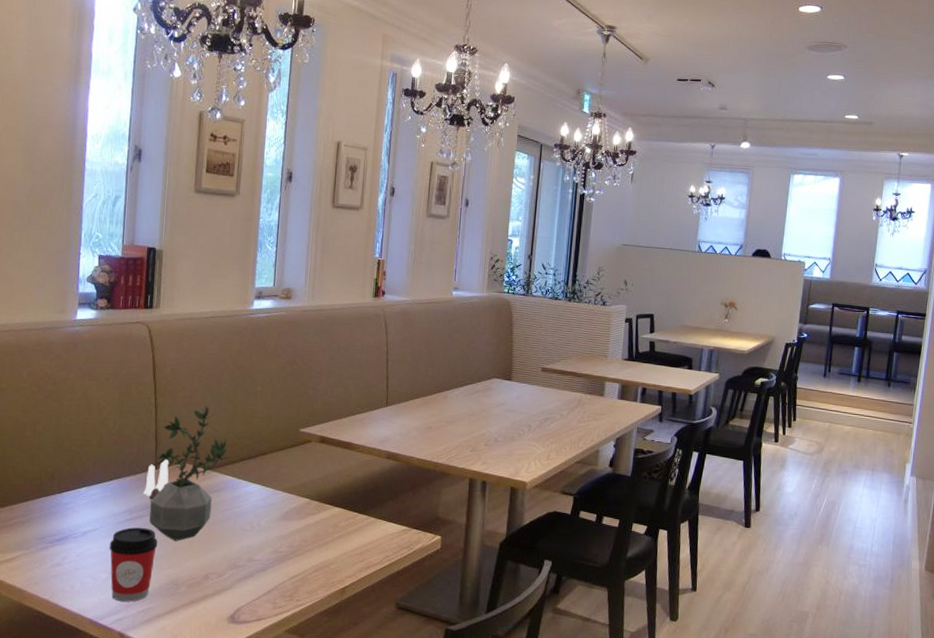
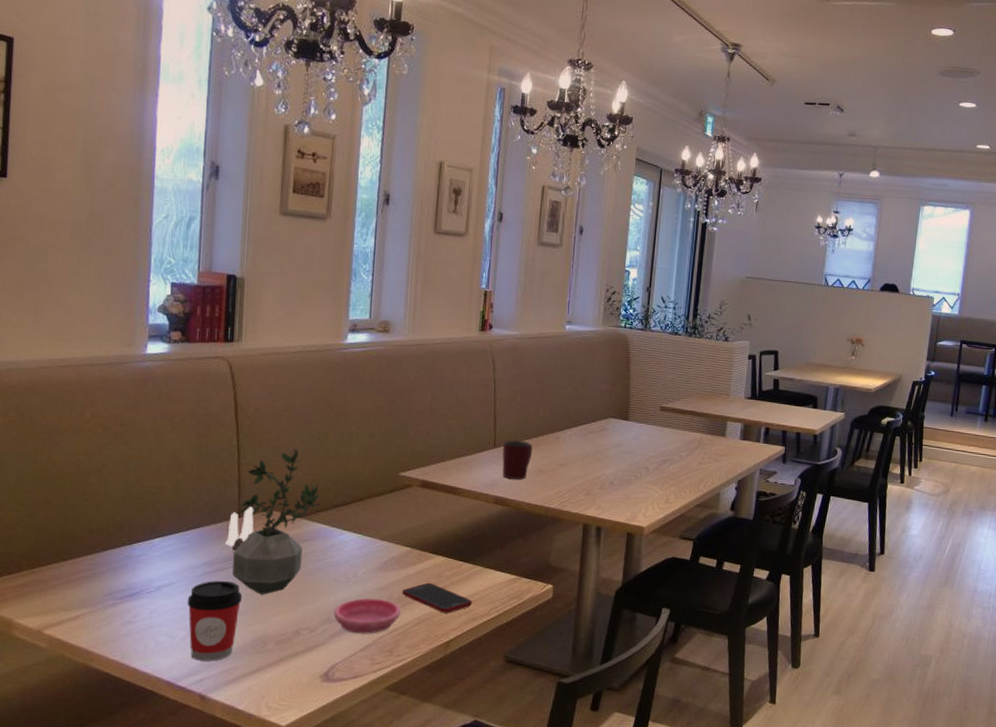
saucer: none [239,545,301,580] -> present [333,598,401,634]
cell phone: none [301,532,366,562] -> present [401,582,472,613]
mug: none [394,399,423,437] -> present [502,440,533,480]

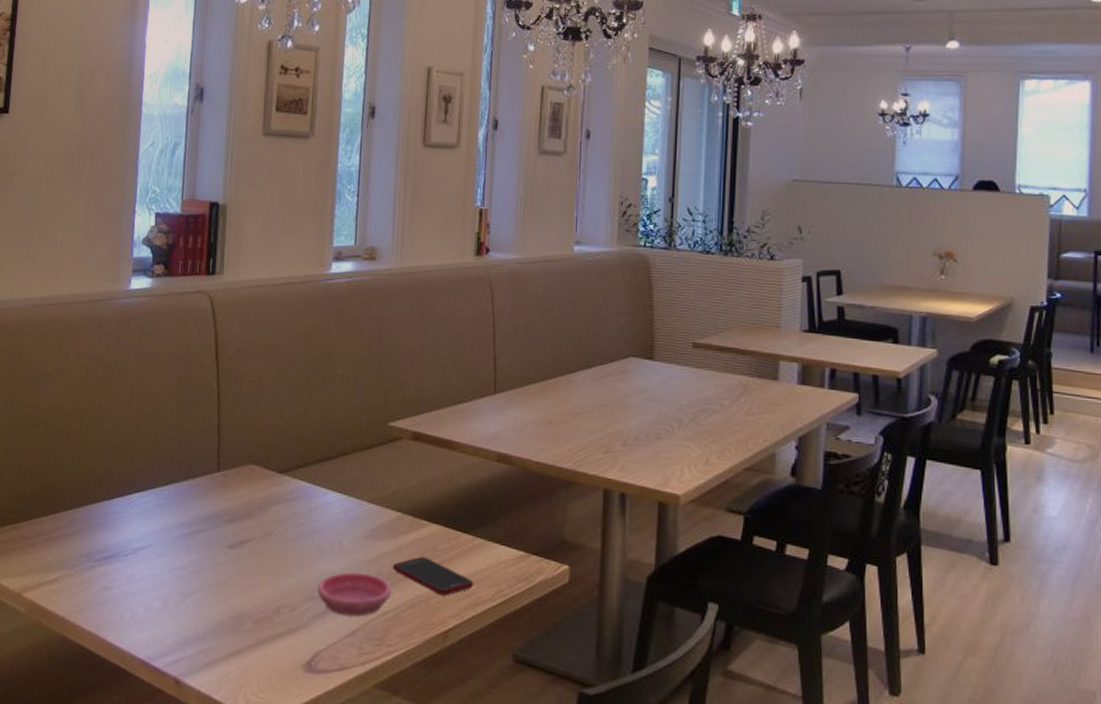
coffee cup: present [187,580,243,661] -> none [164,544,221,640]
salt and pepper shaker set: present [225,507,254,551] -> none [204,459,234,510]
potted plant: present [232,447,322,595] -> none [210,392,304,563]
mug: present [502,440,533,480] -> none [504,384,540,433]

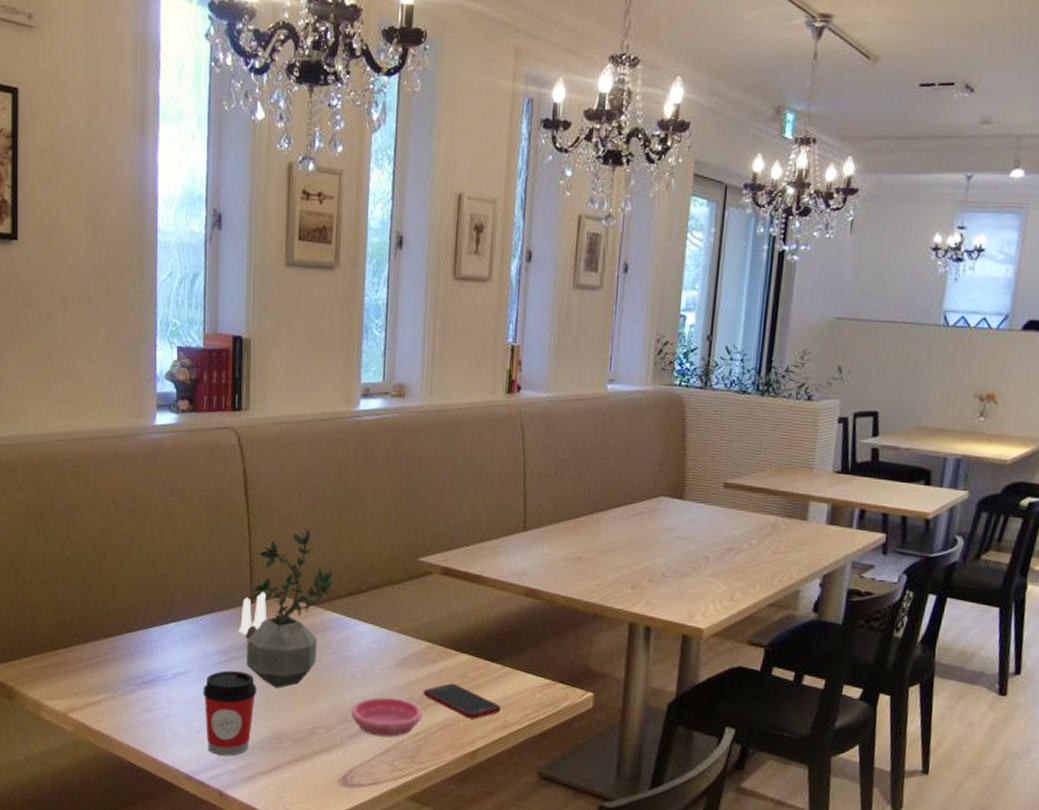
coffee cup: none [164,544,221,640] -> present [203,670,257,756]
salt and pepper shaker set: none [204,459,234,510] -> present [239,592,267,639]
potted plant: none [210,392,304,563] -> present [247,528,336,688]

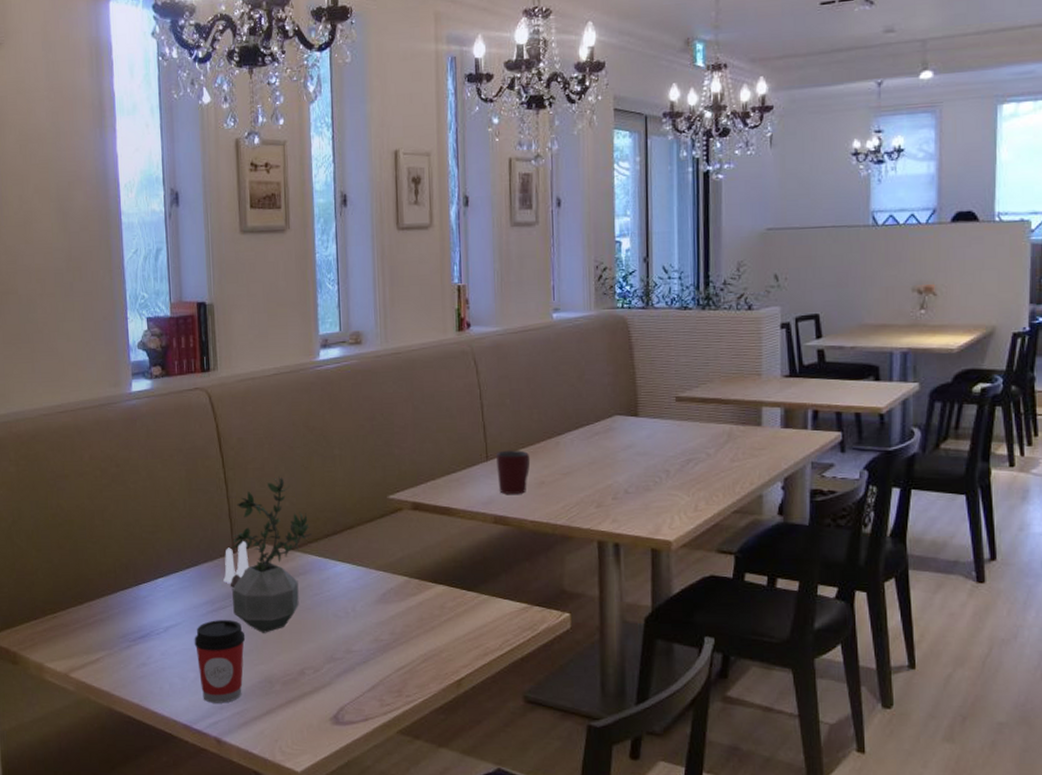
saucer: present [351,697,423,737] -> none [336,633,406,673]
cell phone: present [422,683,501,719] -> none [404,615,481,649]
mug: none [533,522,569,569] -> present [497,450,531,495]

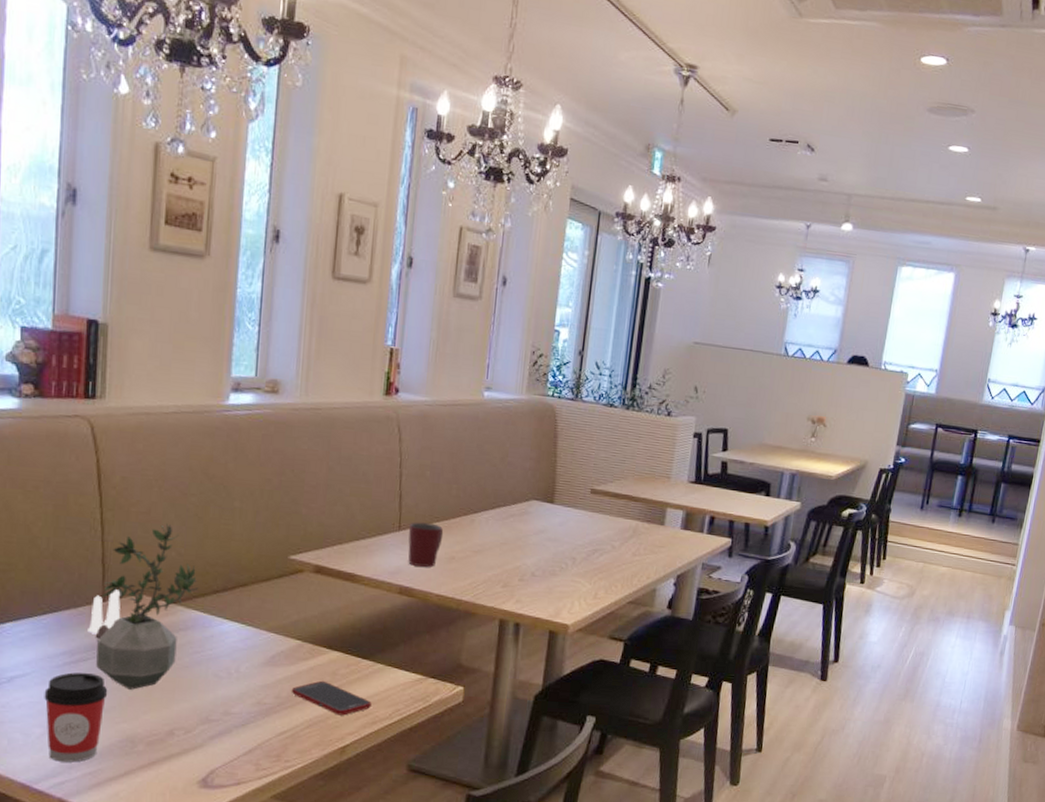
cell phone: none [404,615,481,649] -> present [291,680,372,716]

